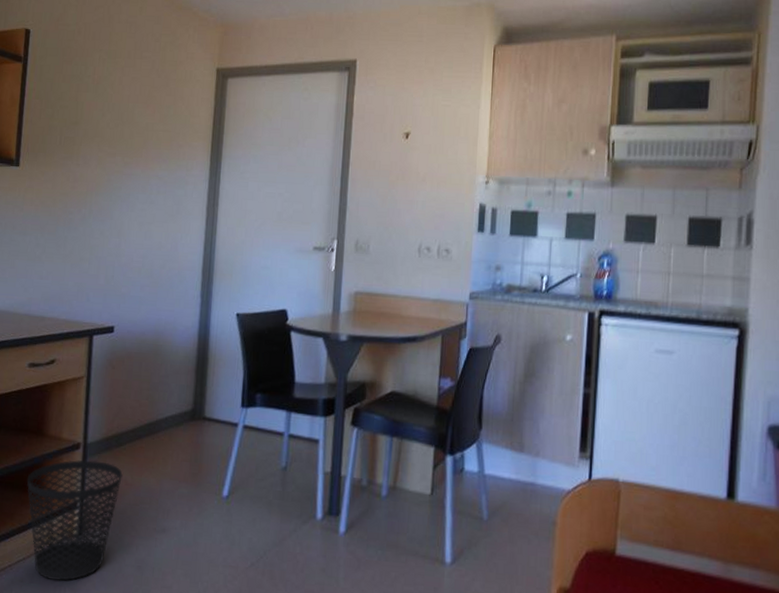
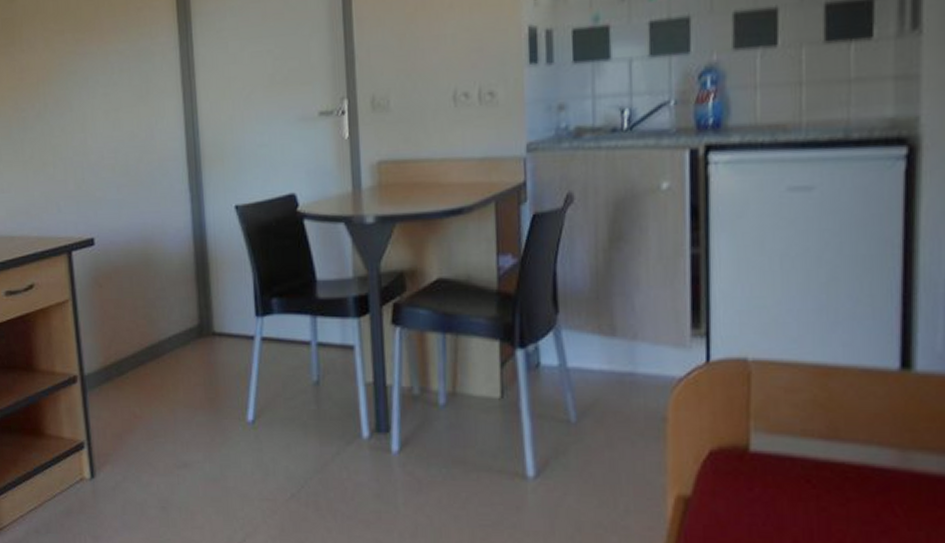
wastebasket: present [26,460,123,582] -> none [24,394,130,530]

